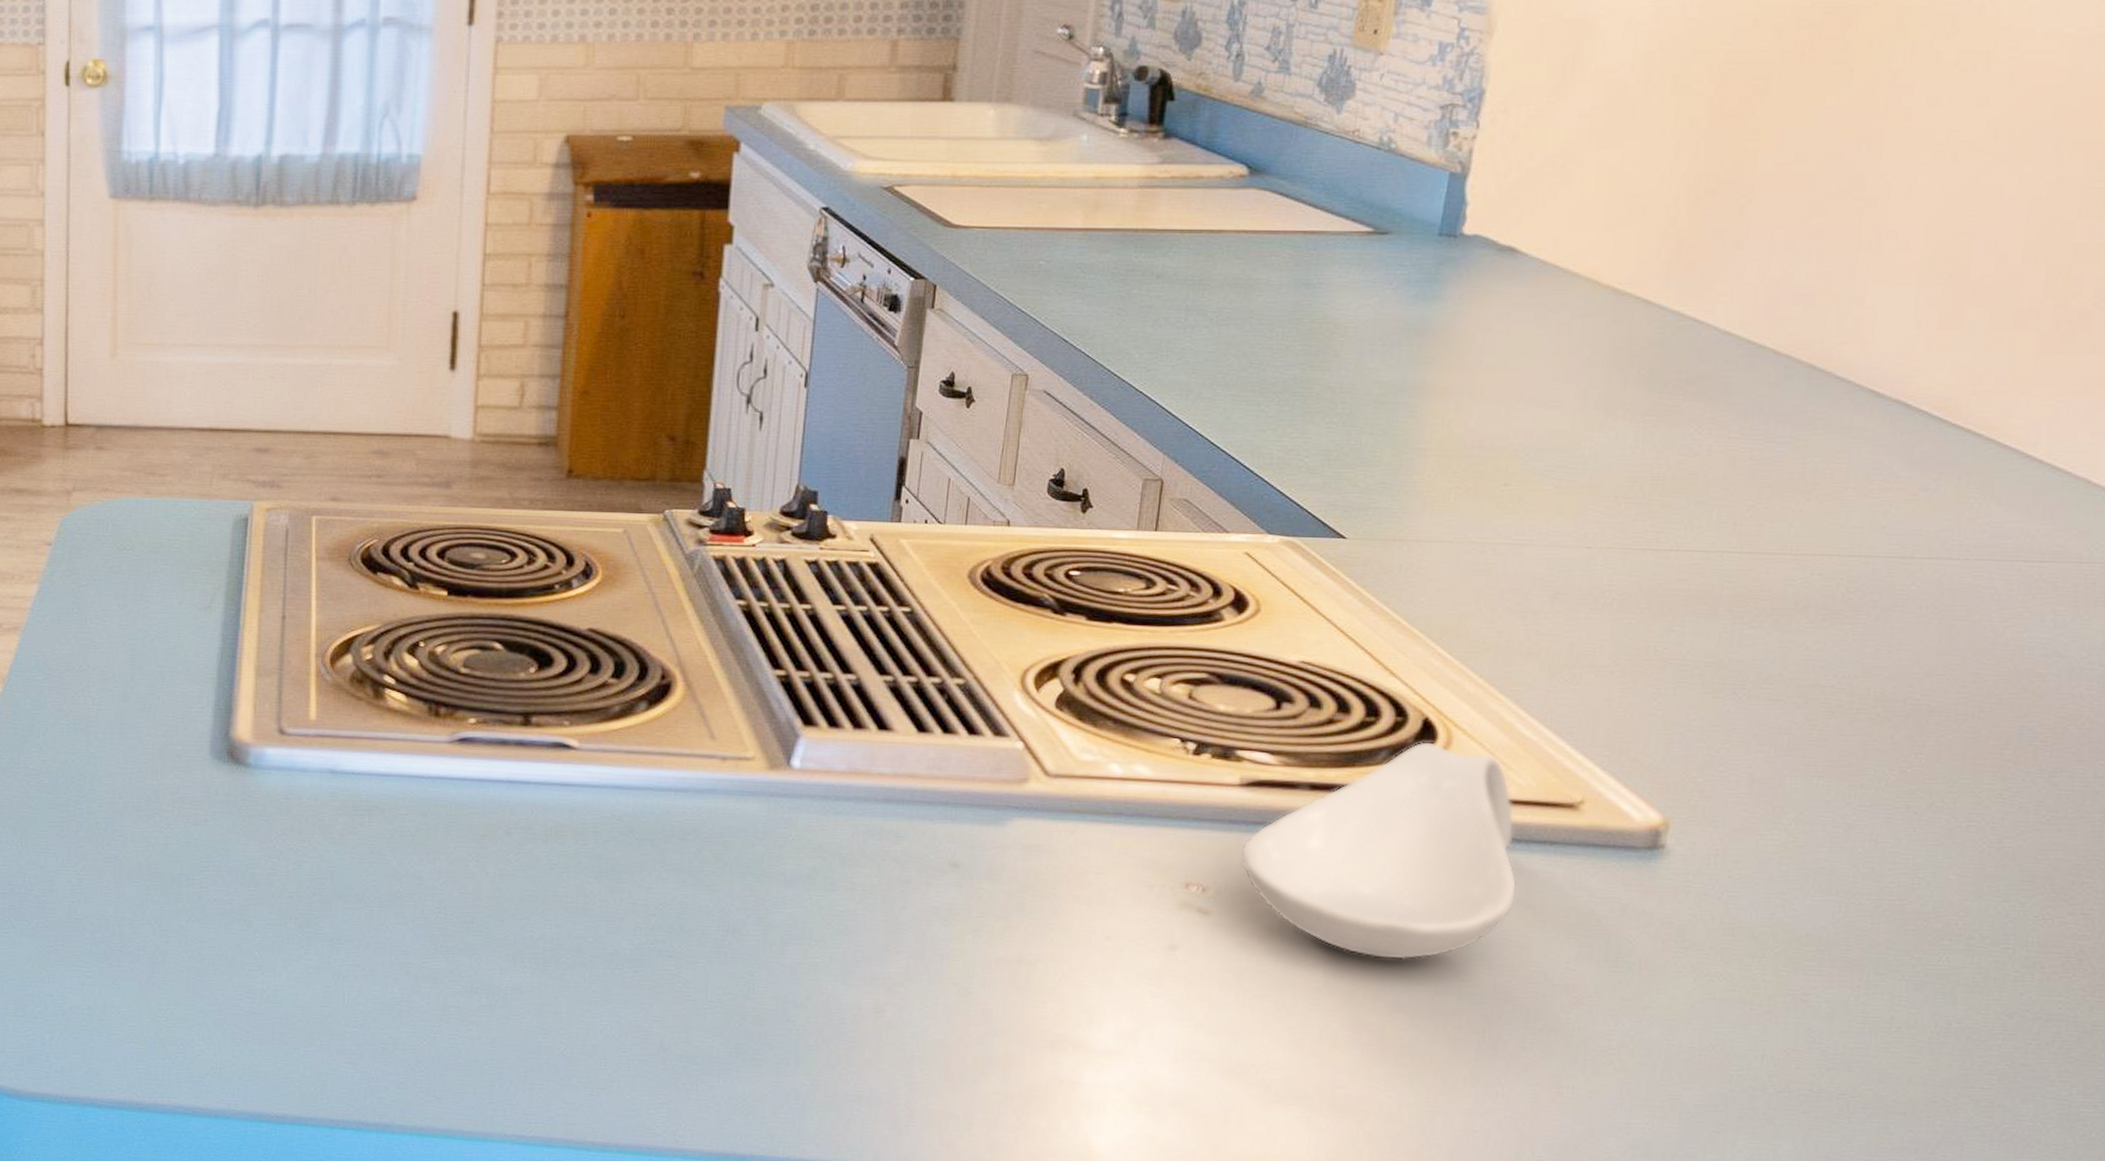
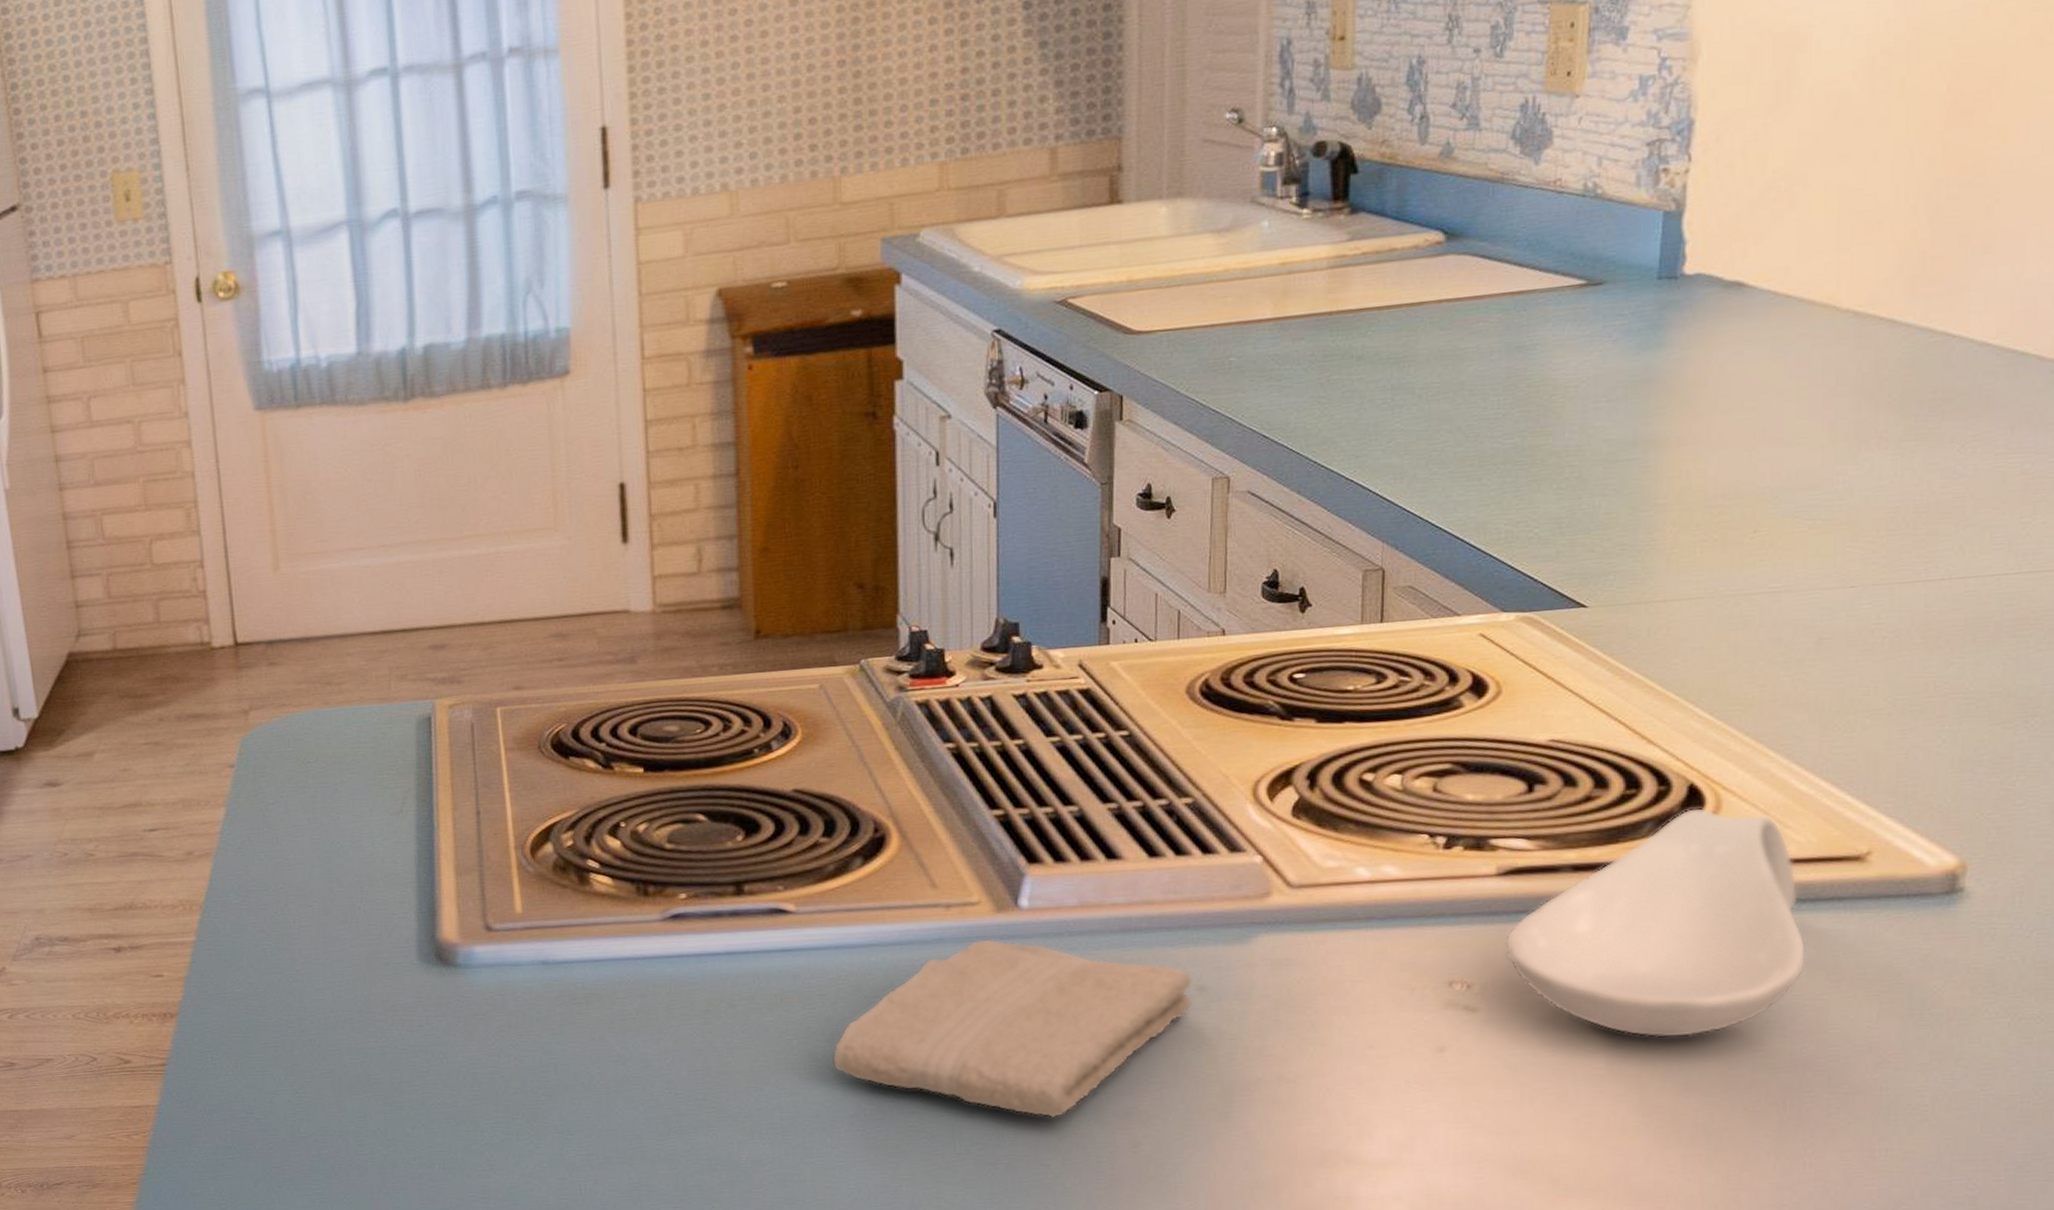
washcloth: none [598,793,948,977] -> present [831,938,1194,1119]

